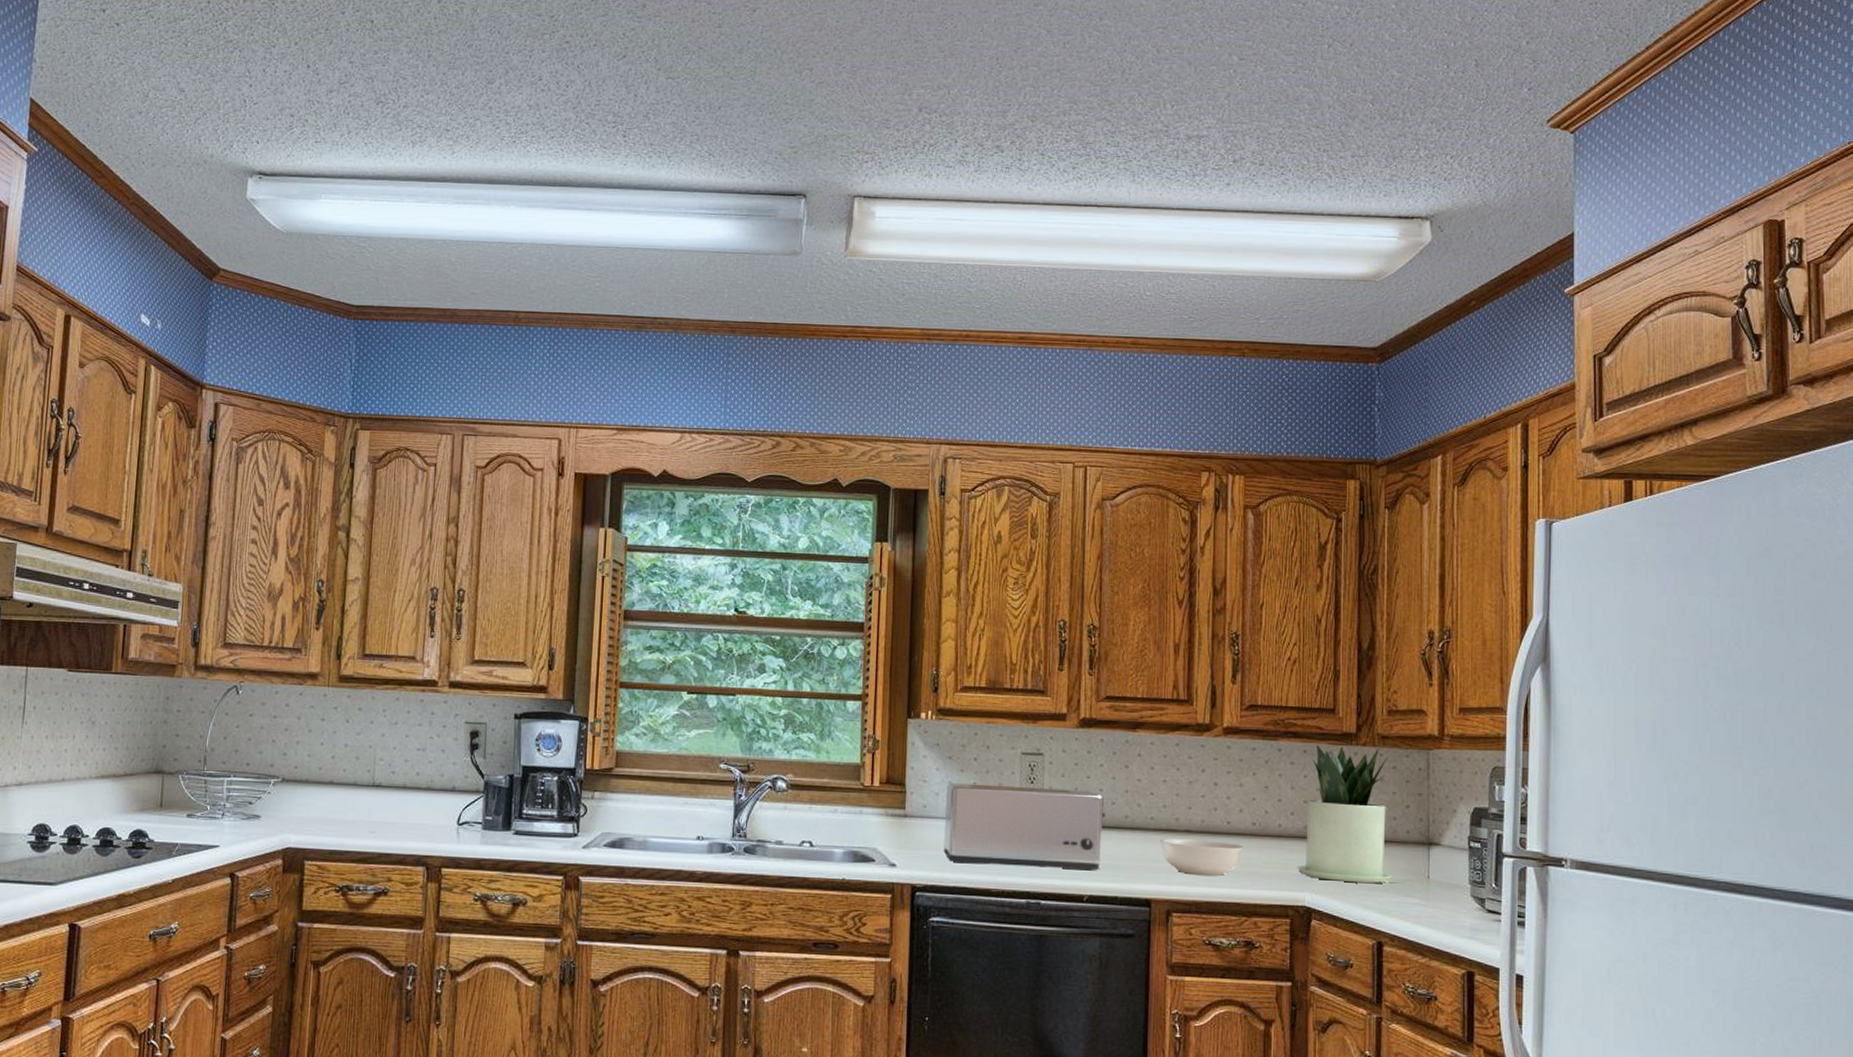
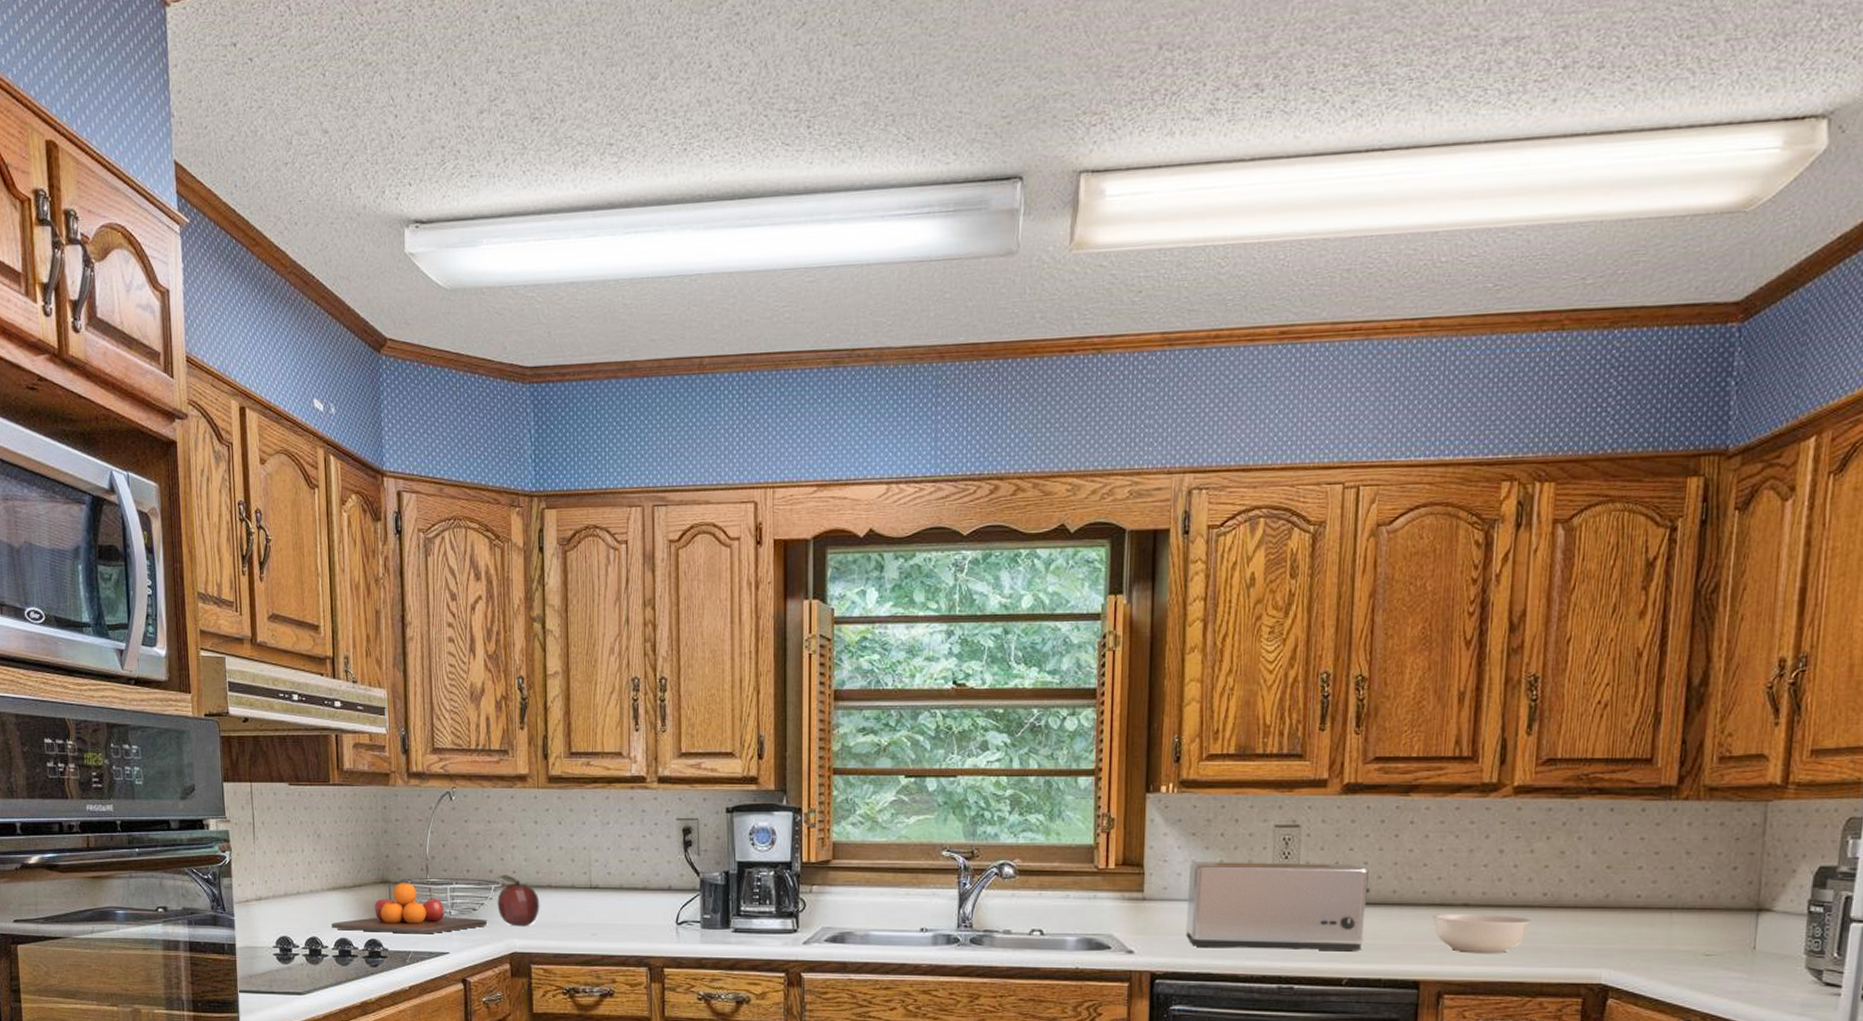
chopping board: none [95,774,264,827] -> present [332,883,488,934]
fruit: none [275,769,320,822] -> present [495,875,540,927]
planter: present [1296,745,1392,884] -> none [1593,800,1715,957]

